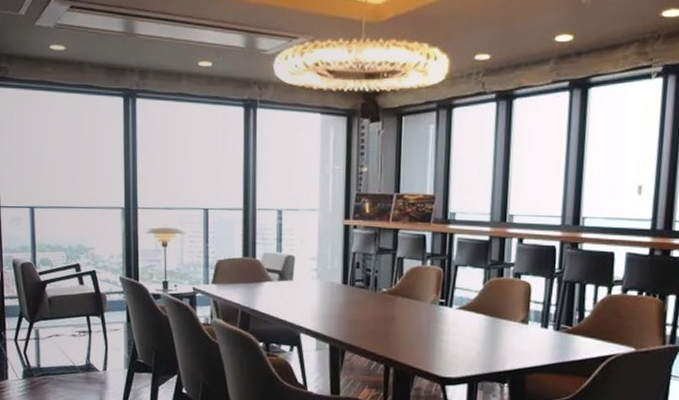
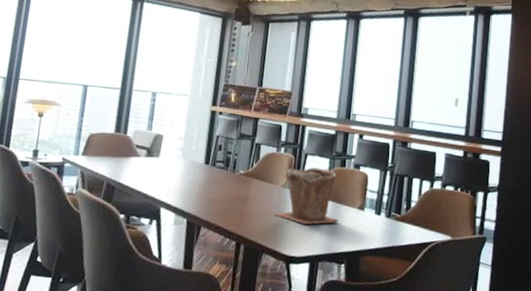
plant pot: none [425,280,498,344] -> present [275,167,338,225]

